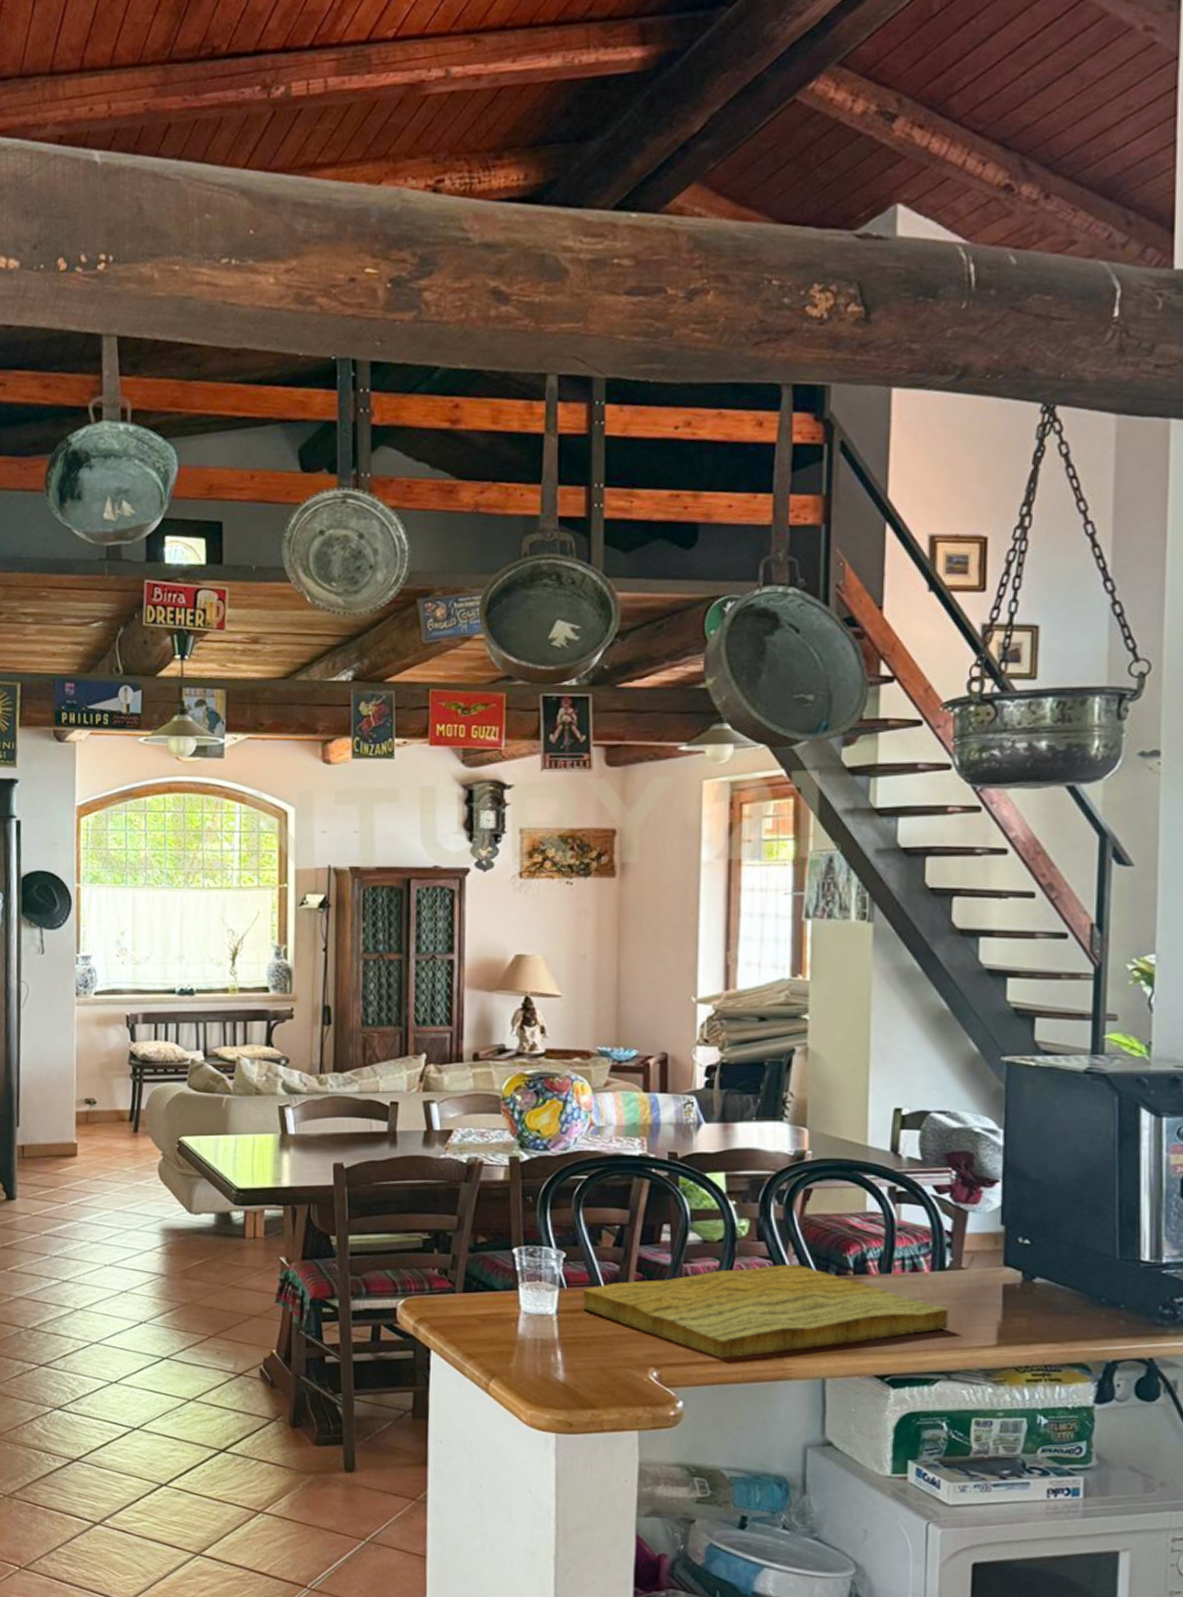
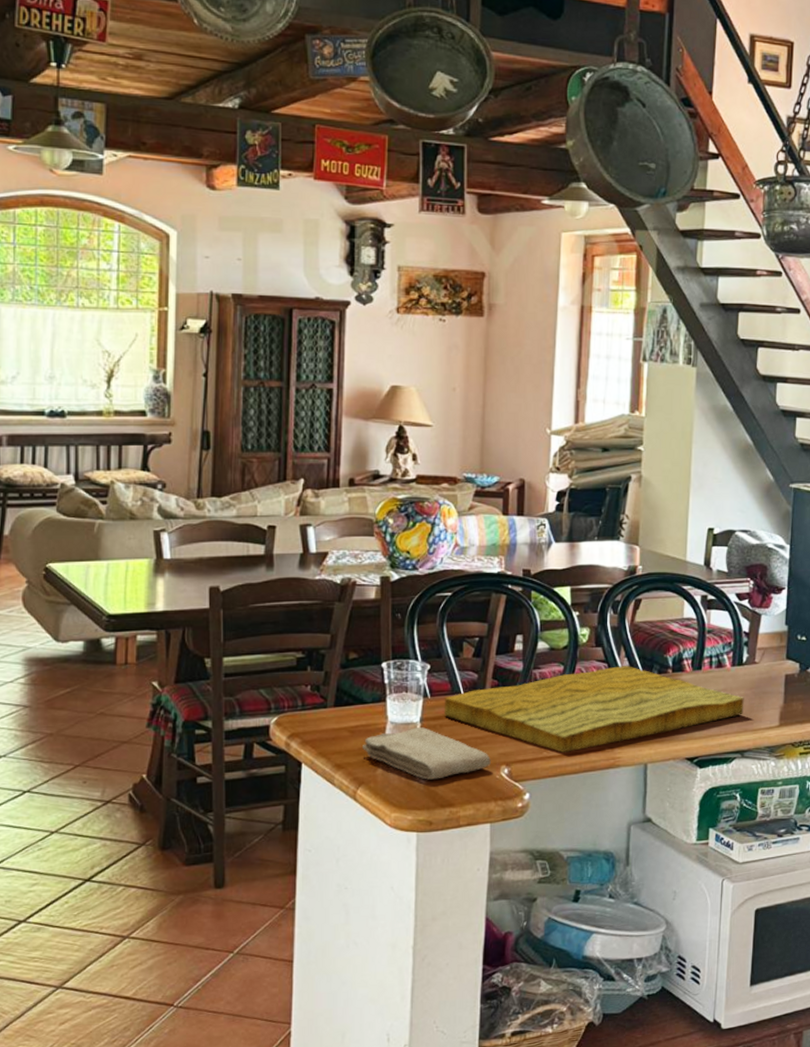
washcloth: none [494,1320,637,1378] -> present [363,727,491,780]

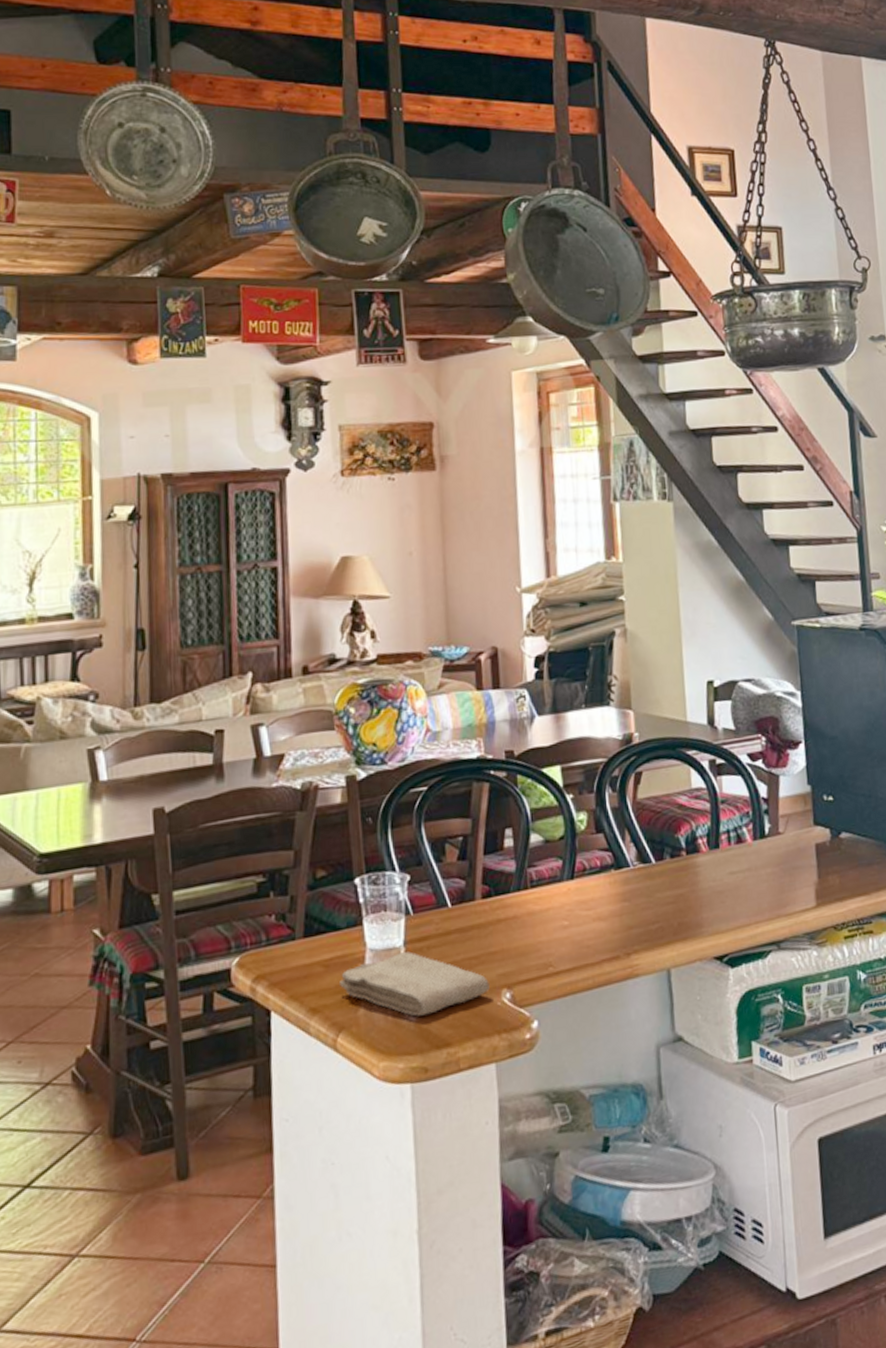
cutting board: present [444,665,744,753] -> none [429,851,774,966]

